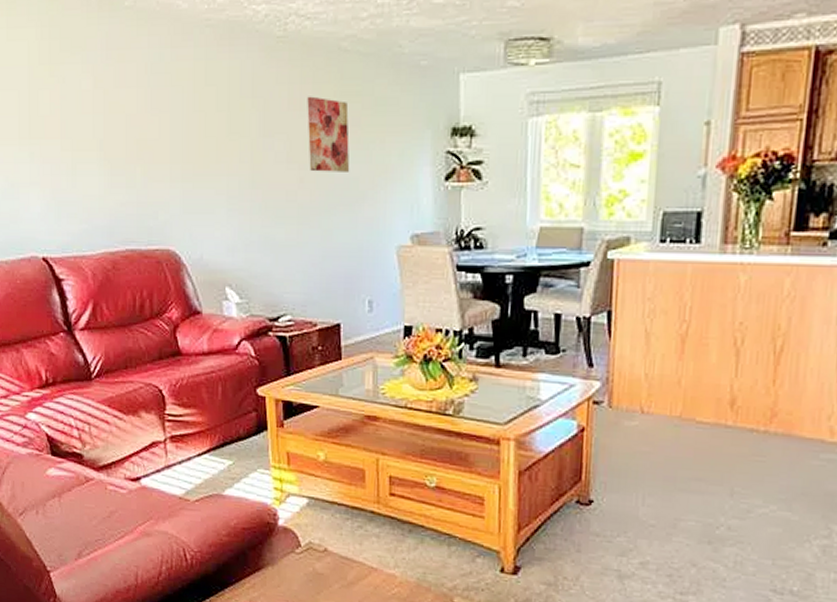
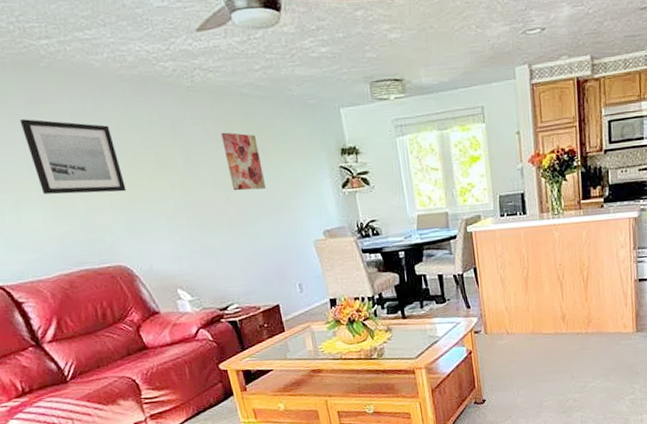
wall art: none [93,67,190,161] -> present [19,119,126,194]

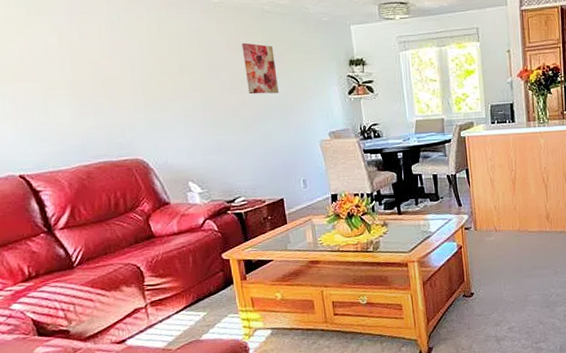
wall art: present [19,119,126,194] -> none [59,26,150,93]

